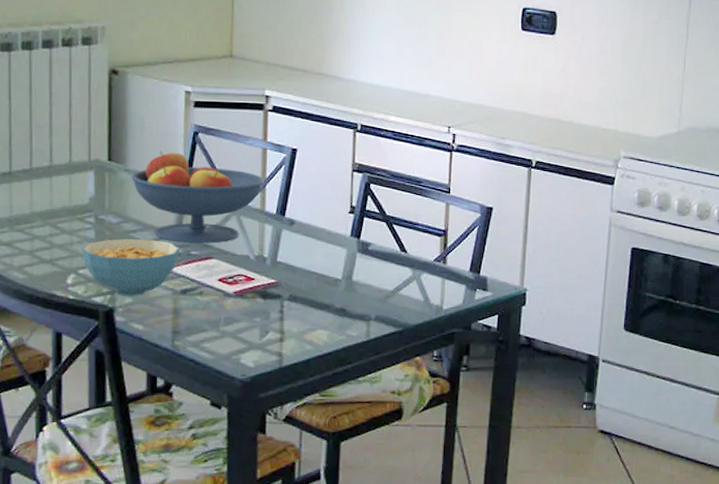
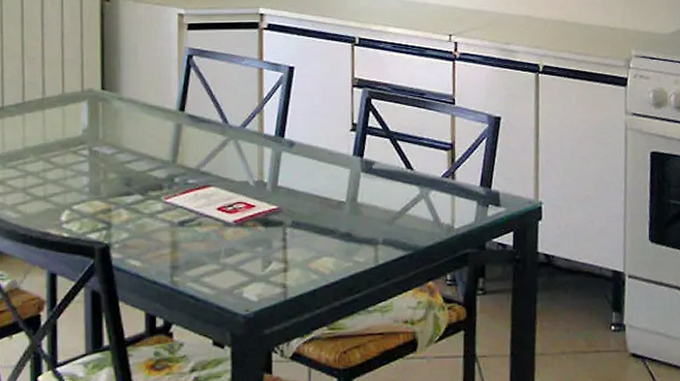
cereal bowl: present [82,239,179,296] -> none [76,170,176,231]
fruit bowl: present [131,150,265,244] -> none [125,76,262,172]

